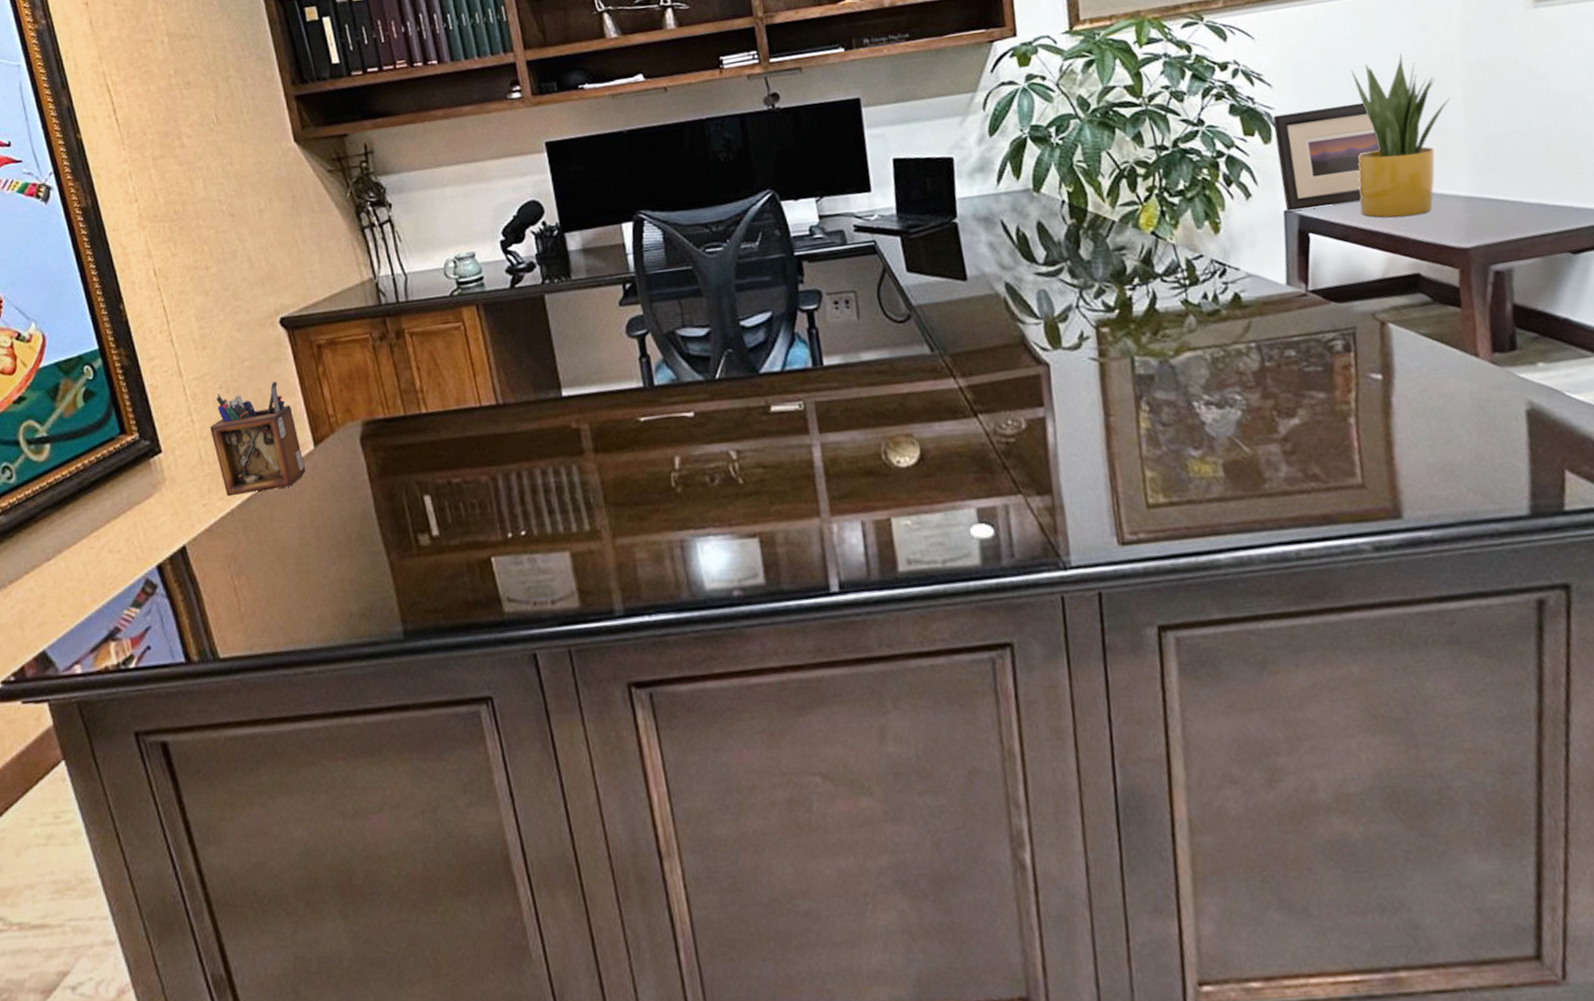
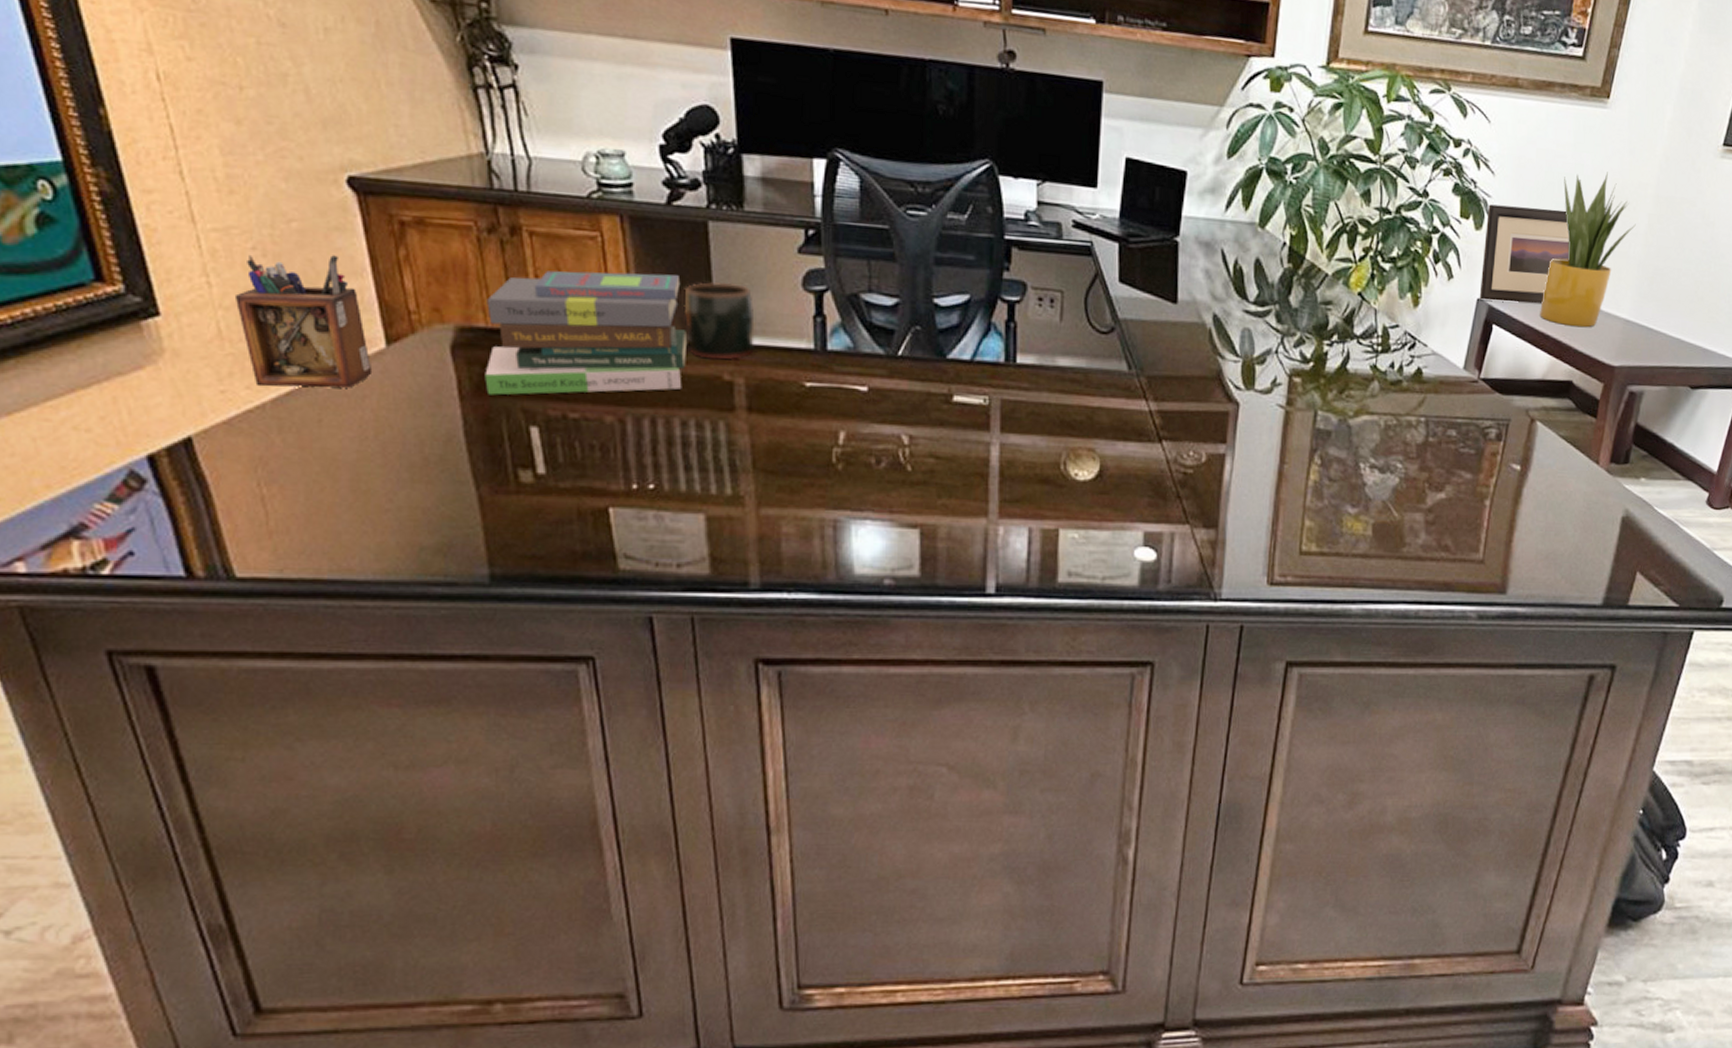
books: none [383,345,540,474] -> present [485,270,686,396]
mug: none [531,342,594,412] -> present [684,282,755,360]

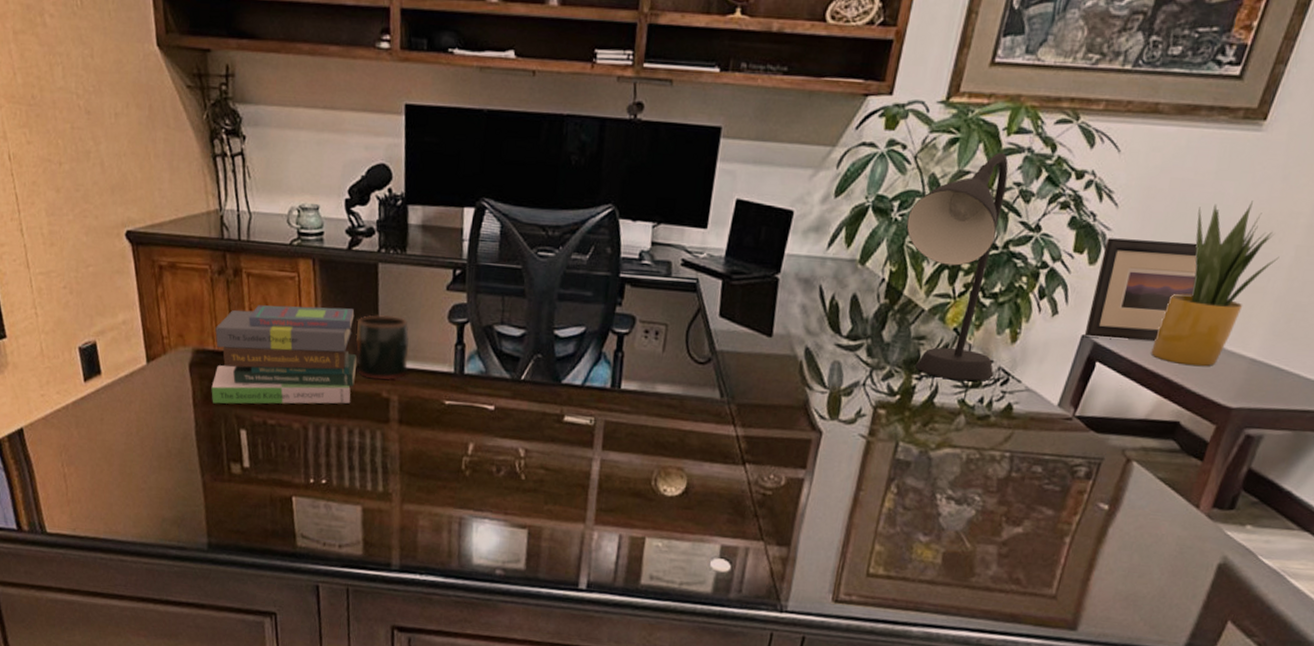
desk organizer: present [236,254,373,388] -> none [52,292,137,395]
desk lamp: none [1301,118,1401,347] -> present [906,152,1009,382]

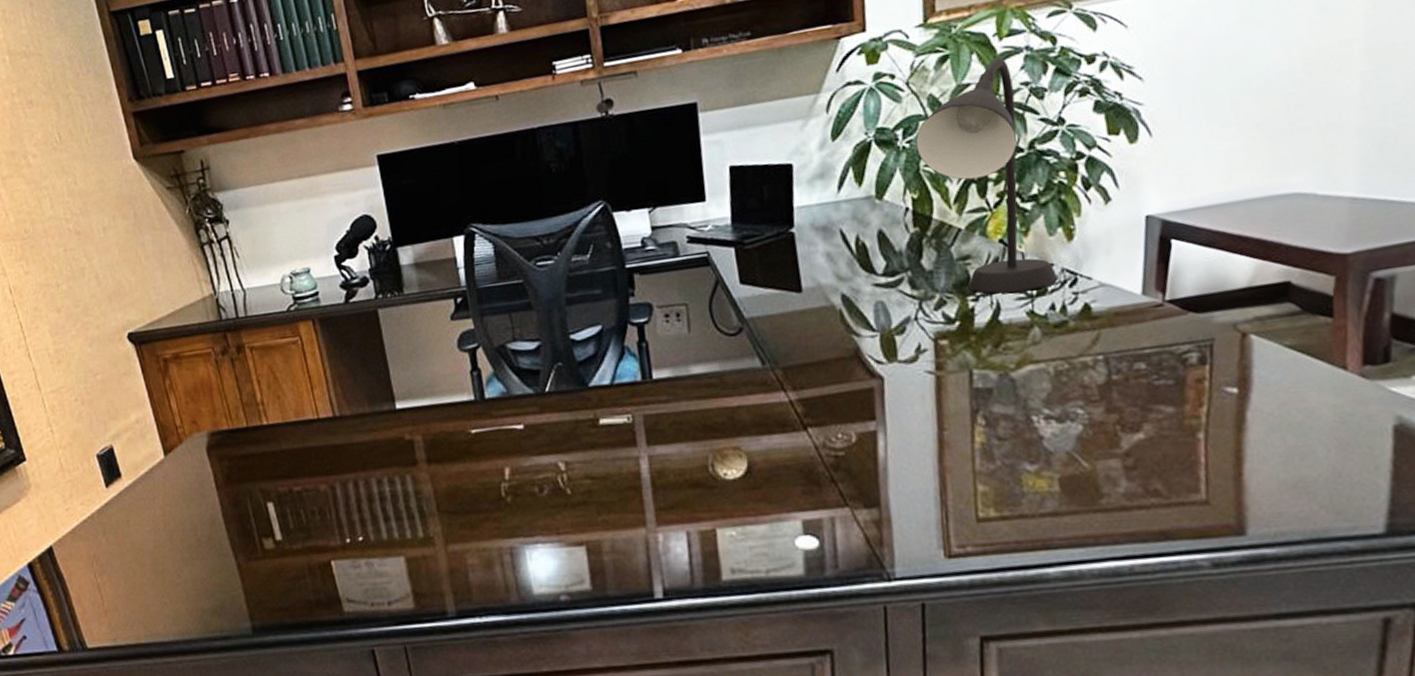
books: present [211,305,357,404] -> none [227,359,375,483]
mug: present [356,314,409,380] -> none [366,356,426,424]
picture frame: present [1084,238,1198,342] -> none [1141,95,1259,216]
planter: present [1151,200,1280,367] -> none [1230,39,1345,222]

